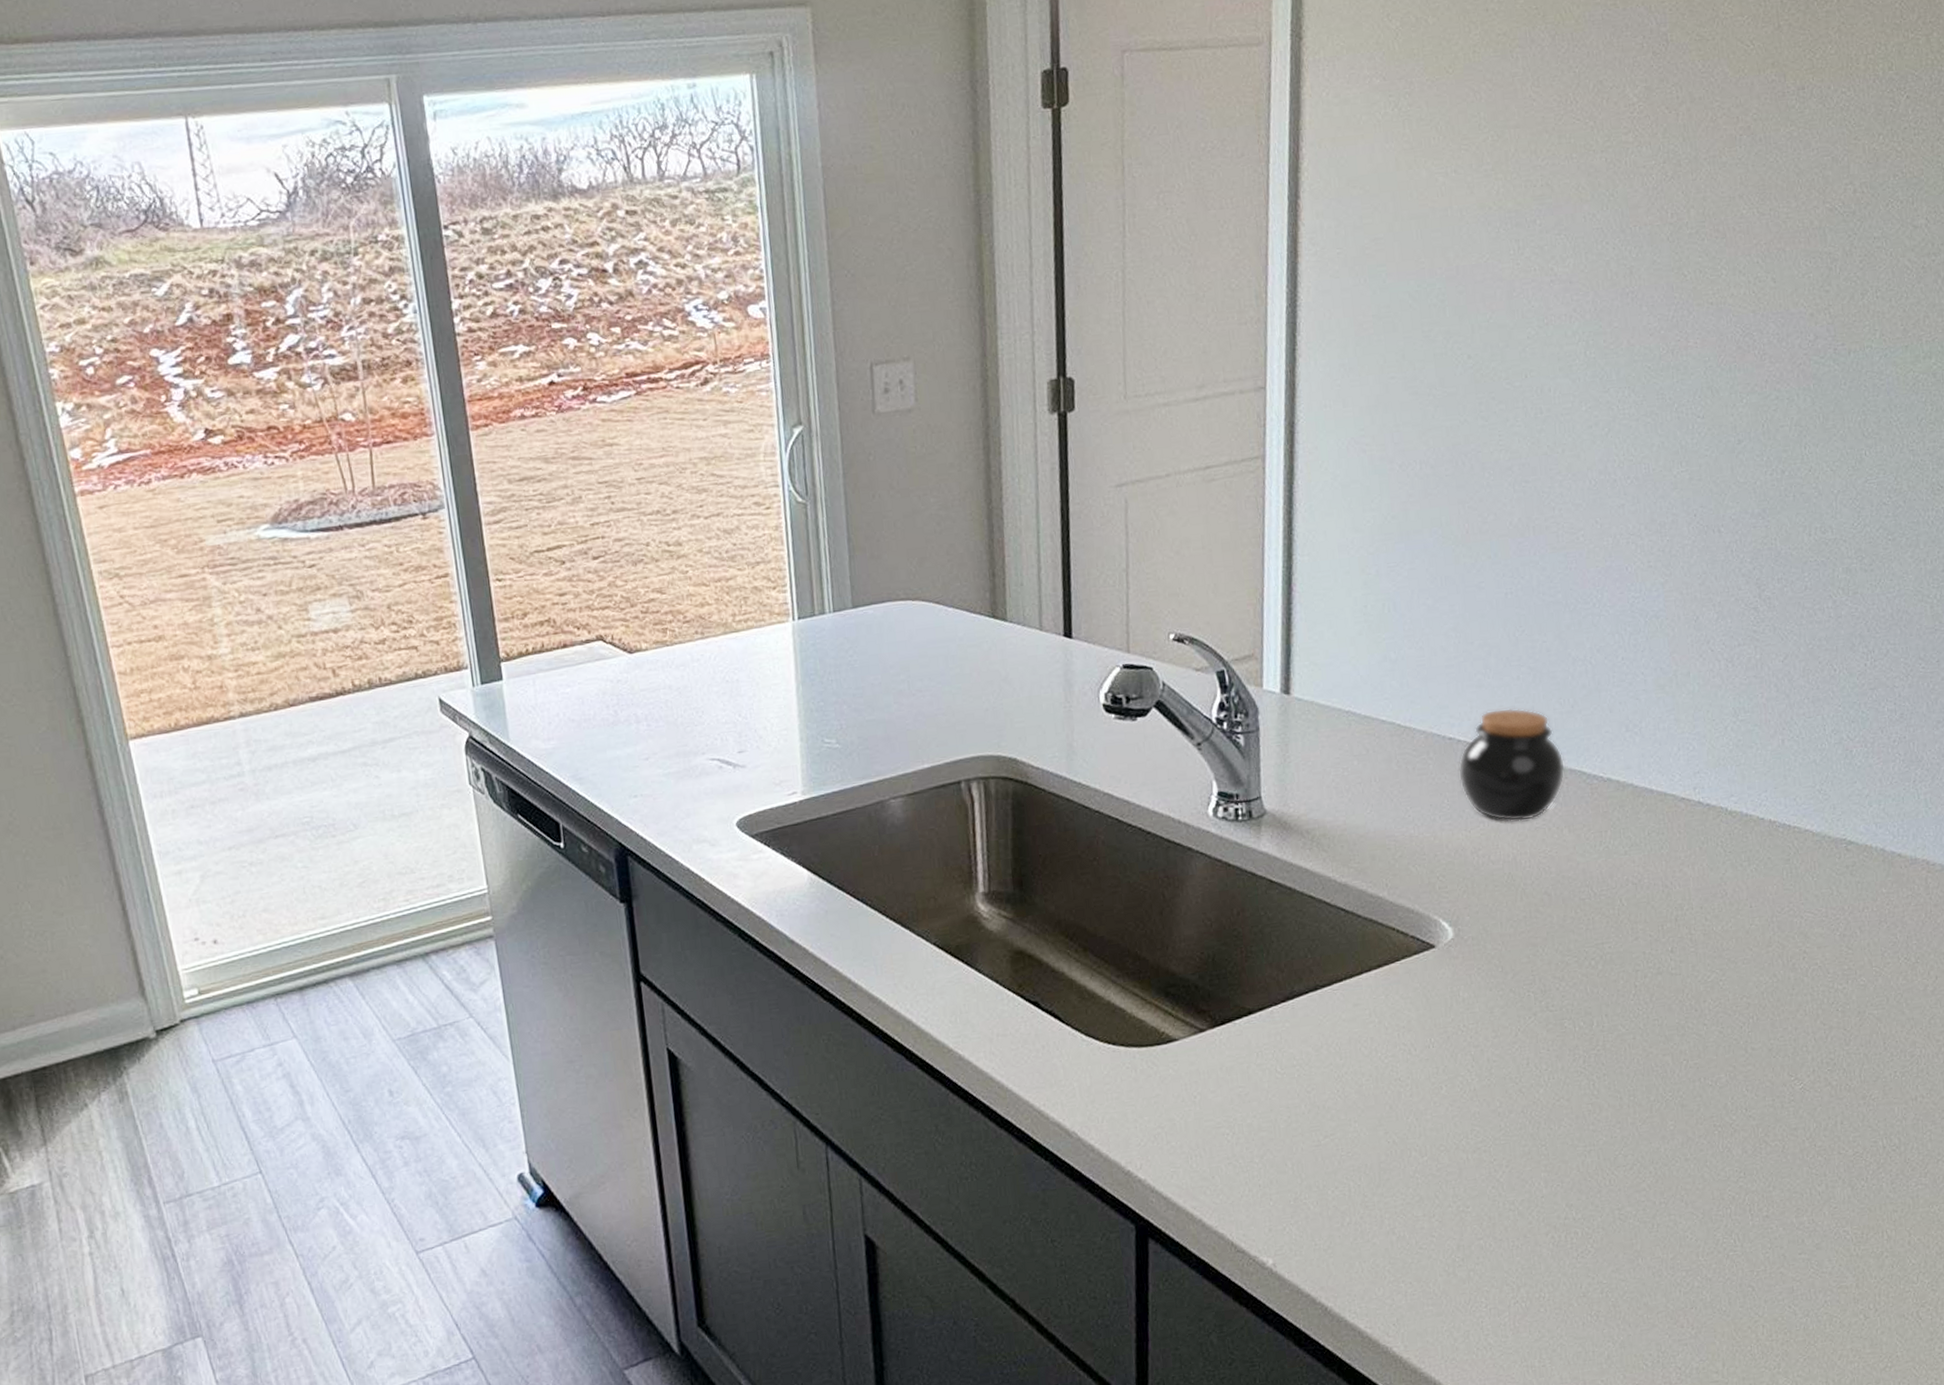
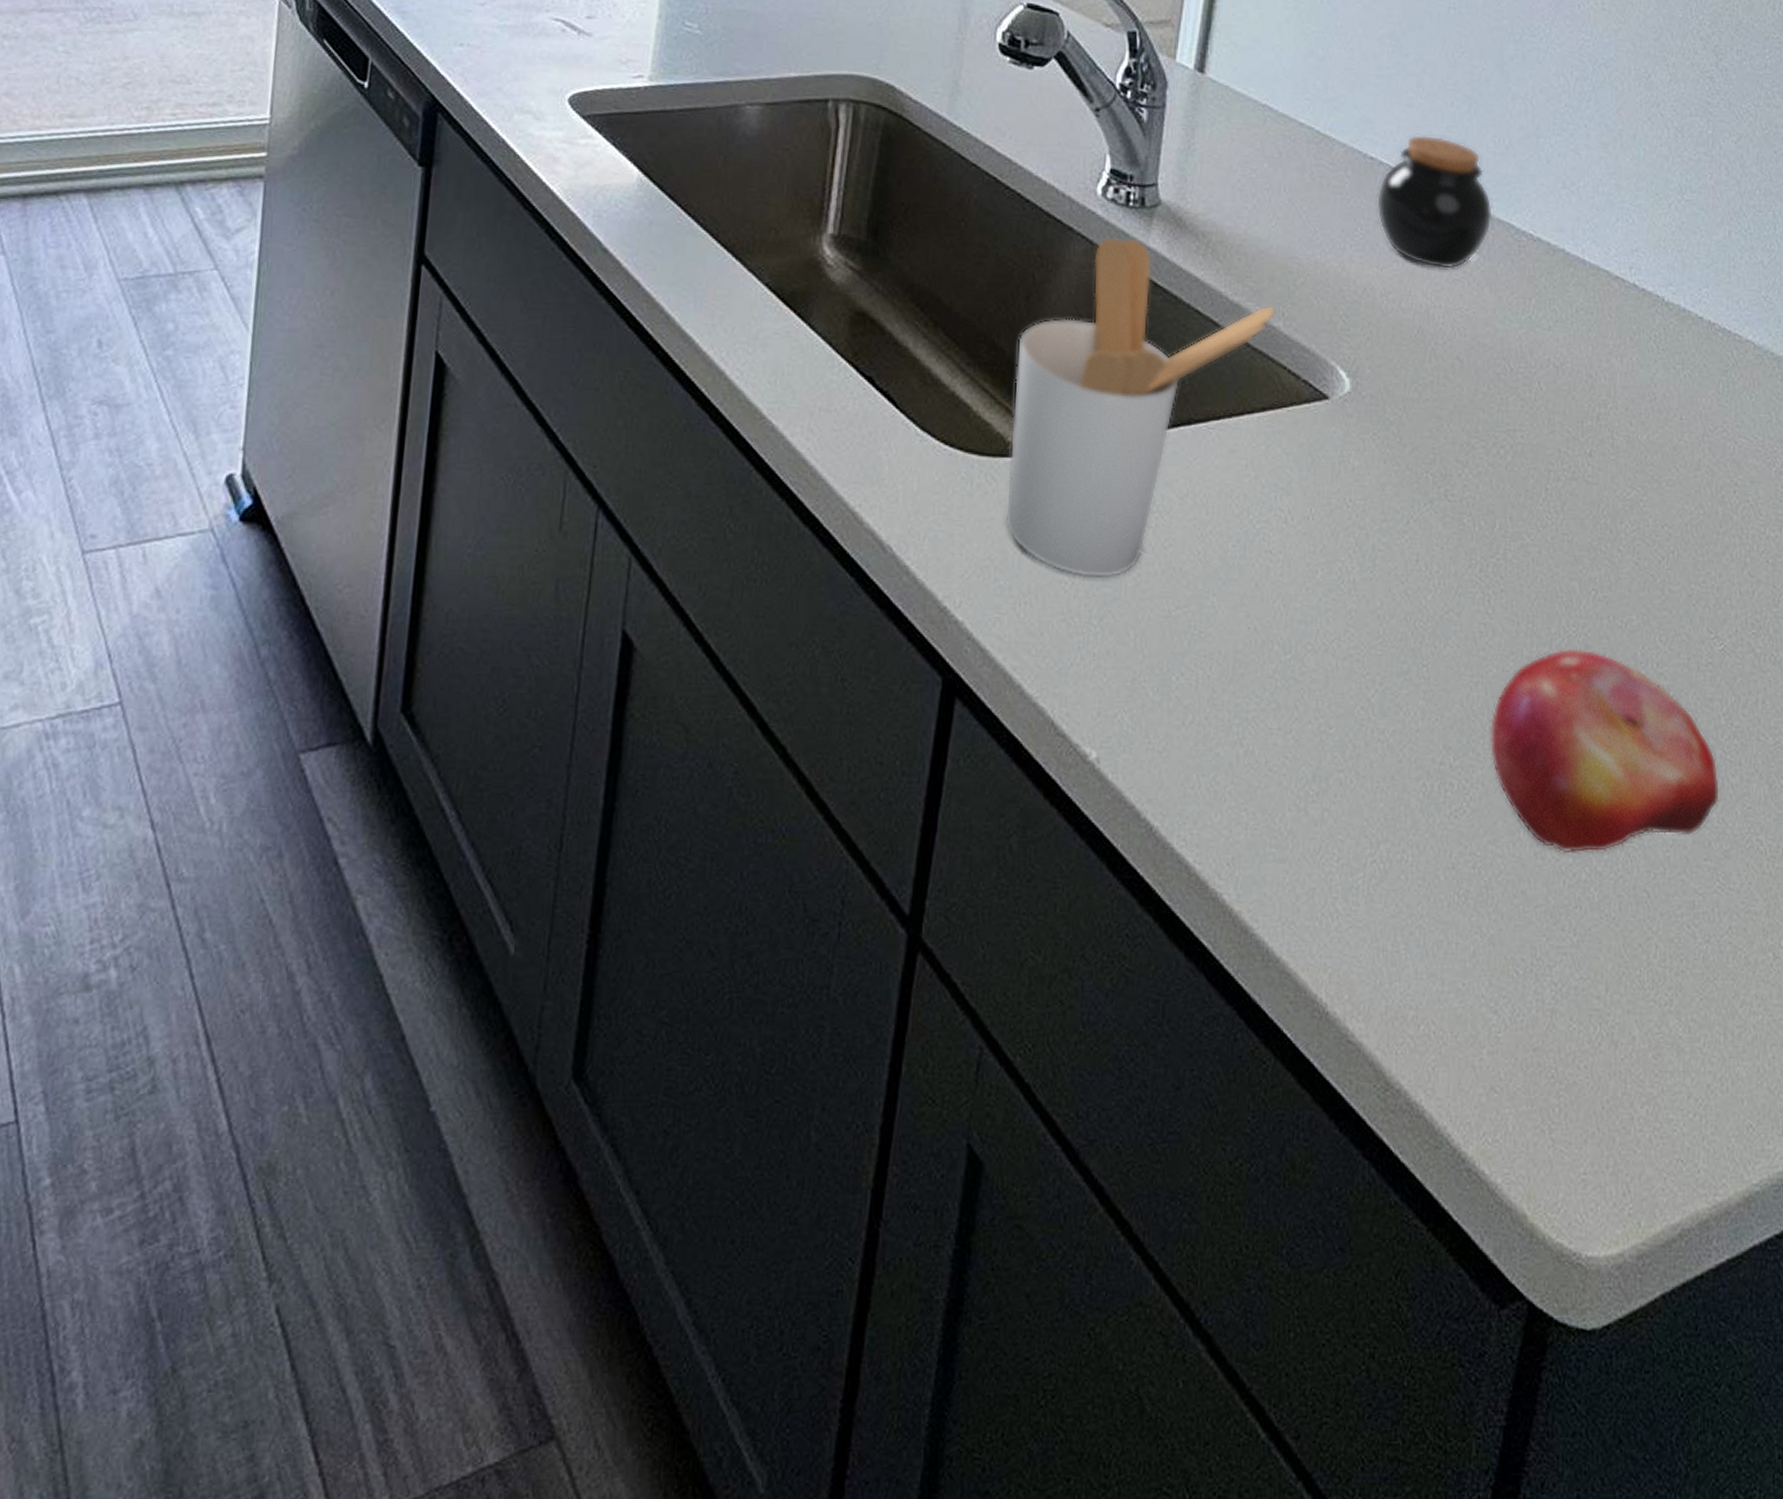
utensil holder: none [1157,845,1380,1128] -> present [1005,237,1276,579]
fruit: none [1604,1108,1810,1270] -> present [1489,648,1721,854]

